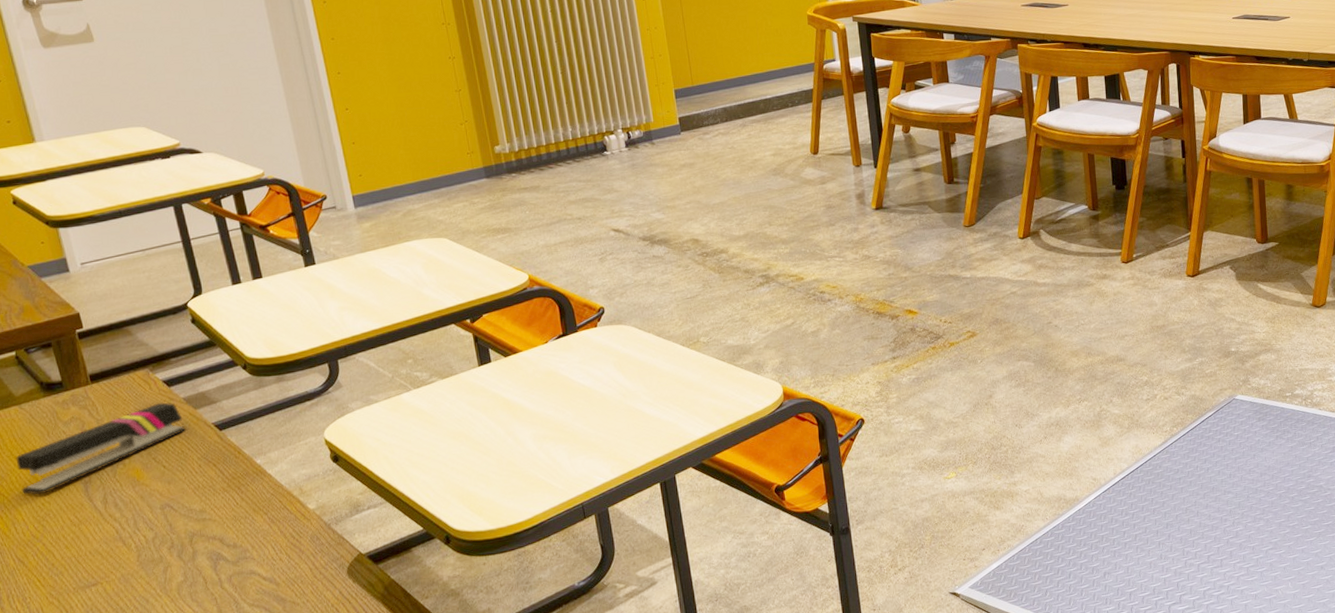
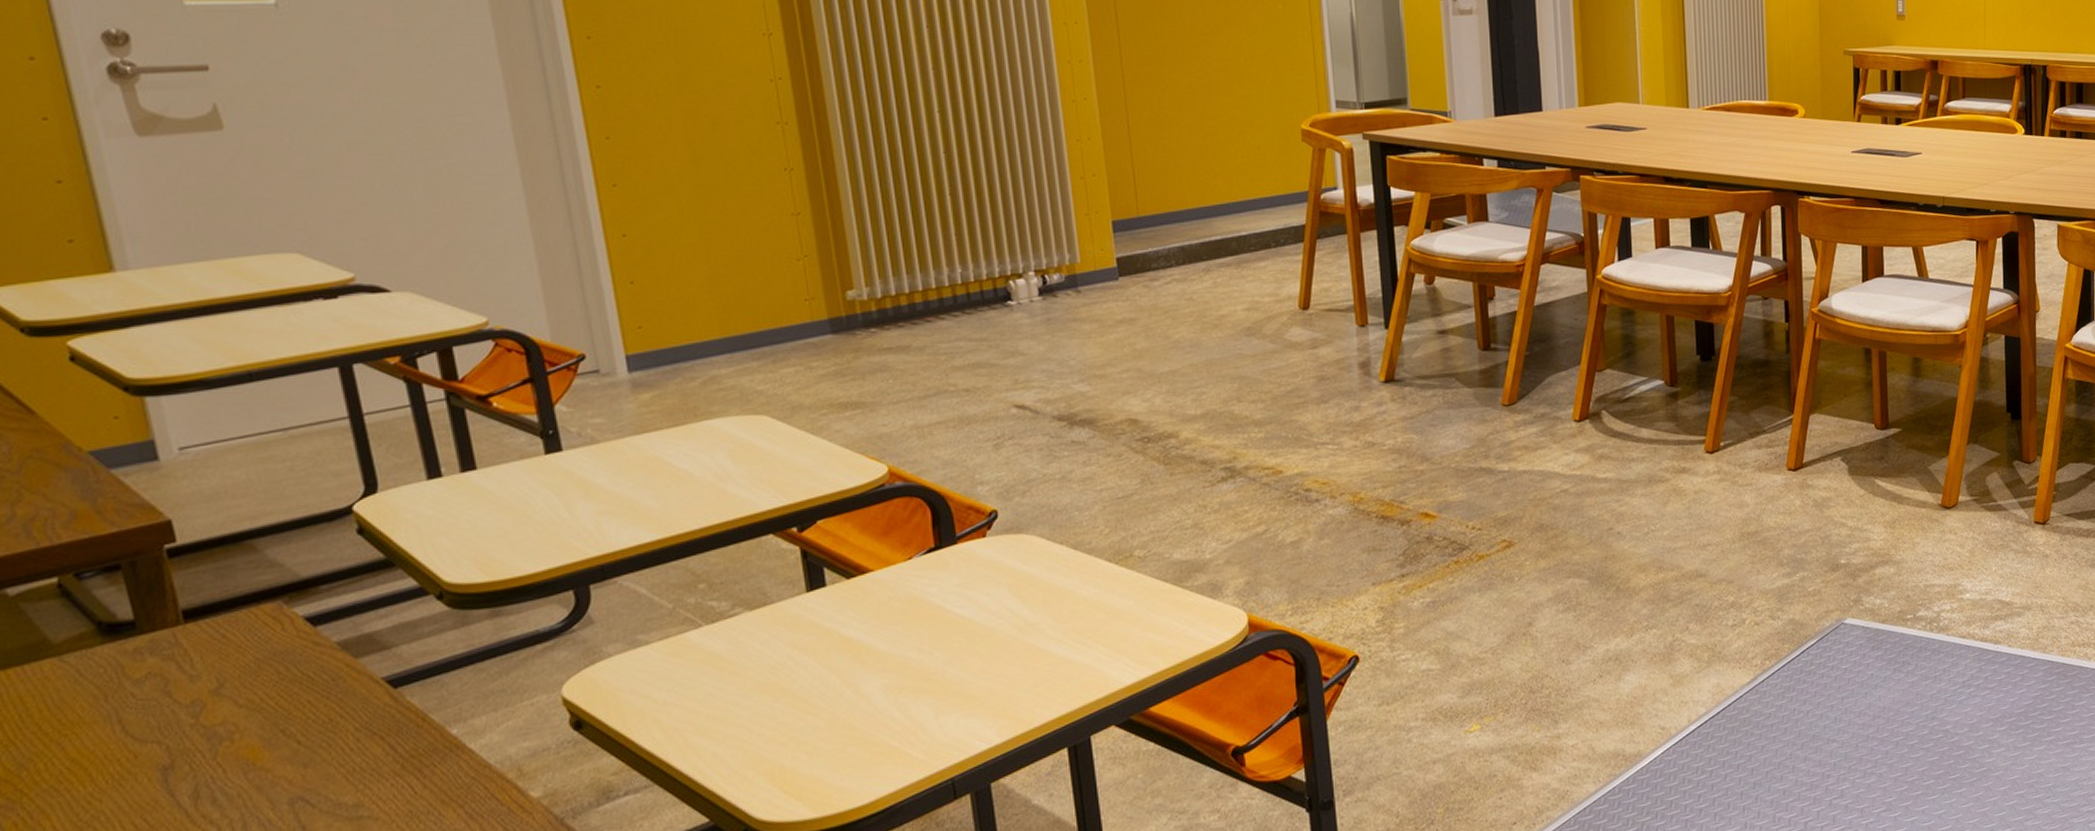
stapler: present [16,402,186,495] -> none [47,648,338,790]

